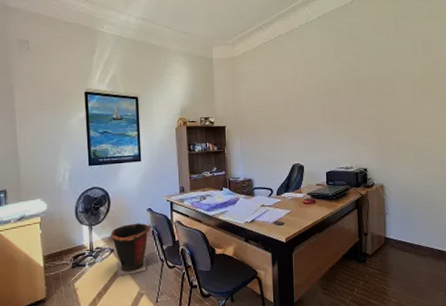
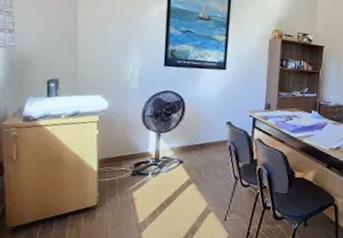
waste bin: present [110,222,150,276] -> none [181,135,227,190]

